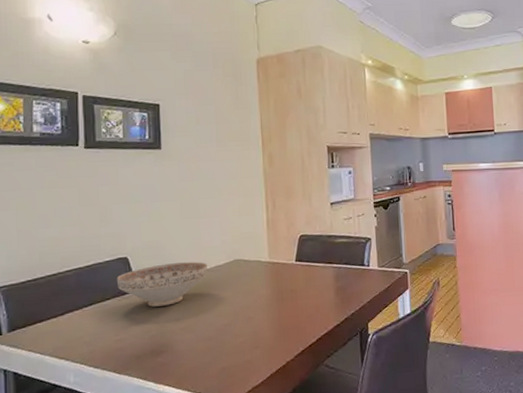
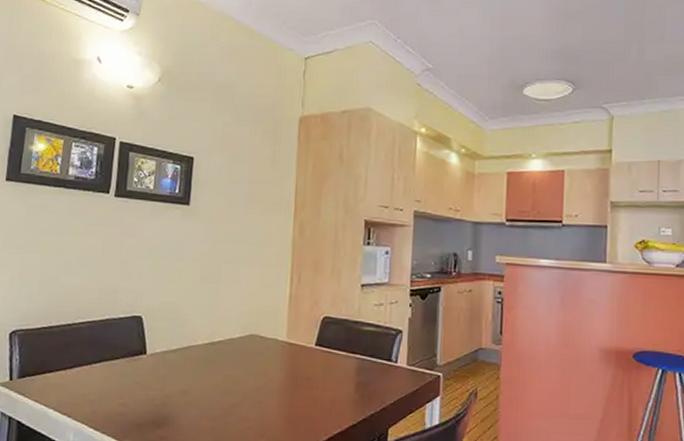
decorative bowl: present [116,261,208,307] -> none [127,328,222,375]

